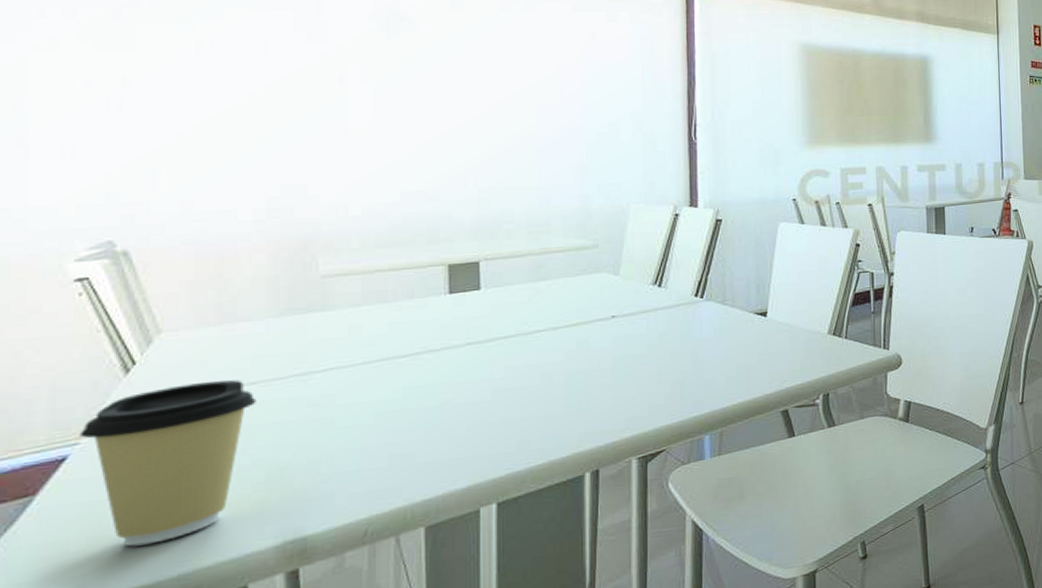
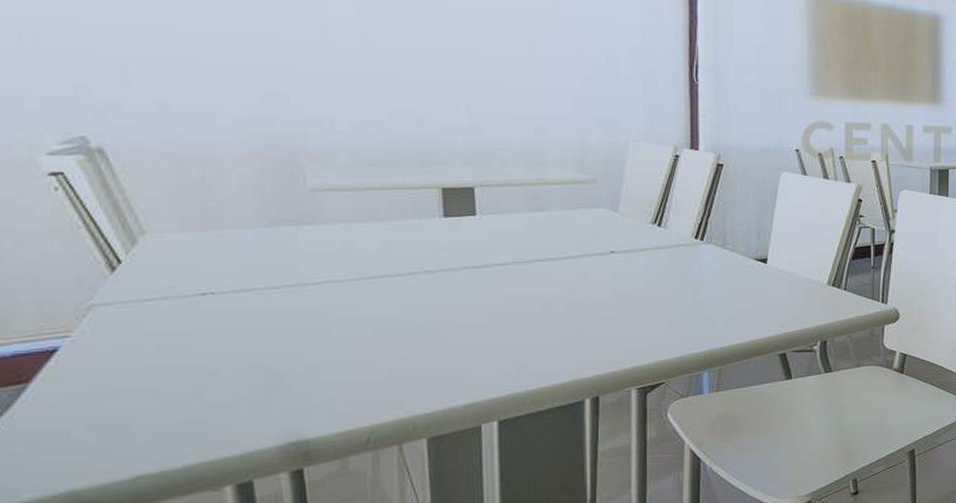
coffee cup: present [79,380,256,547] -> none [69,285,250,438]

